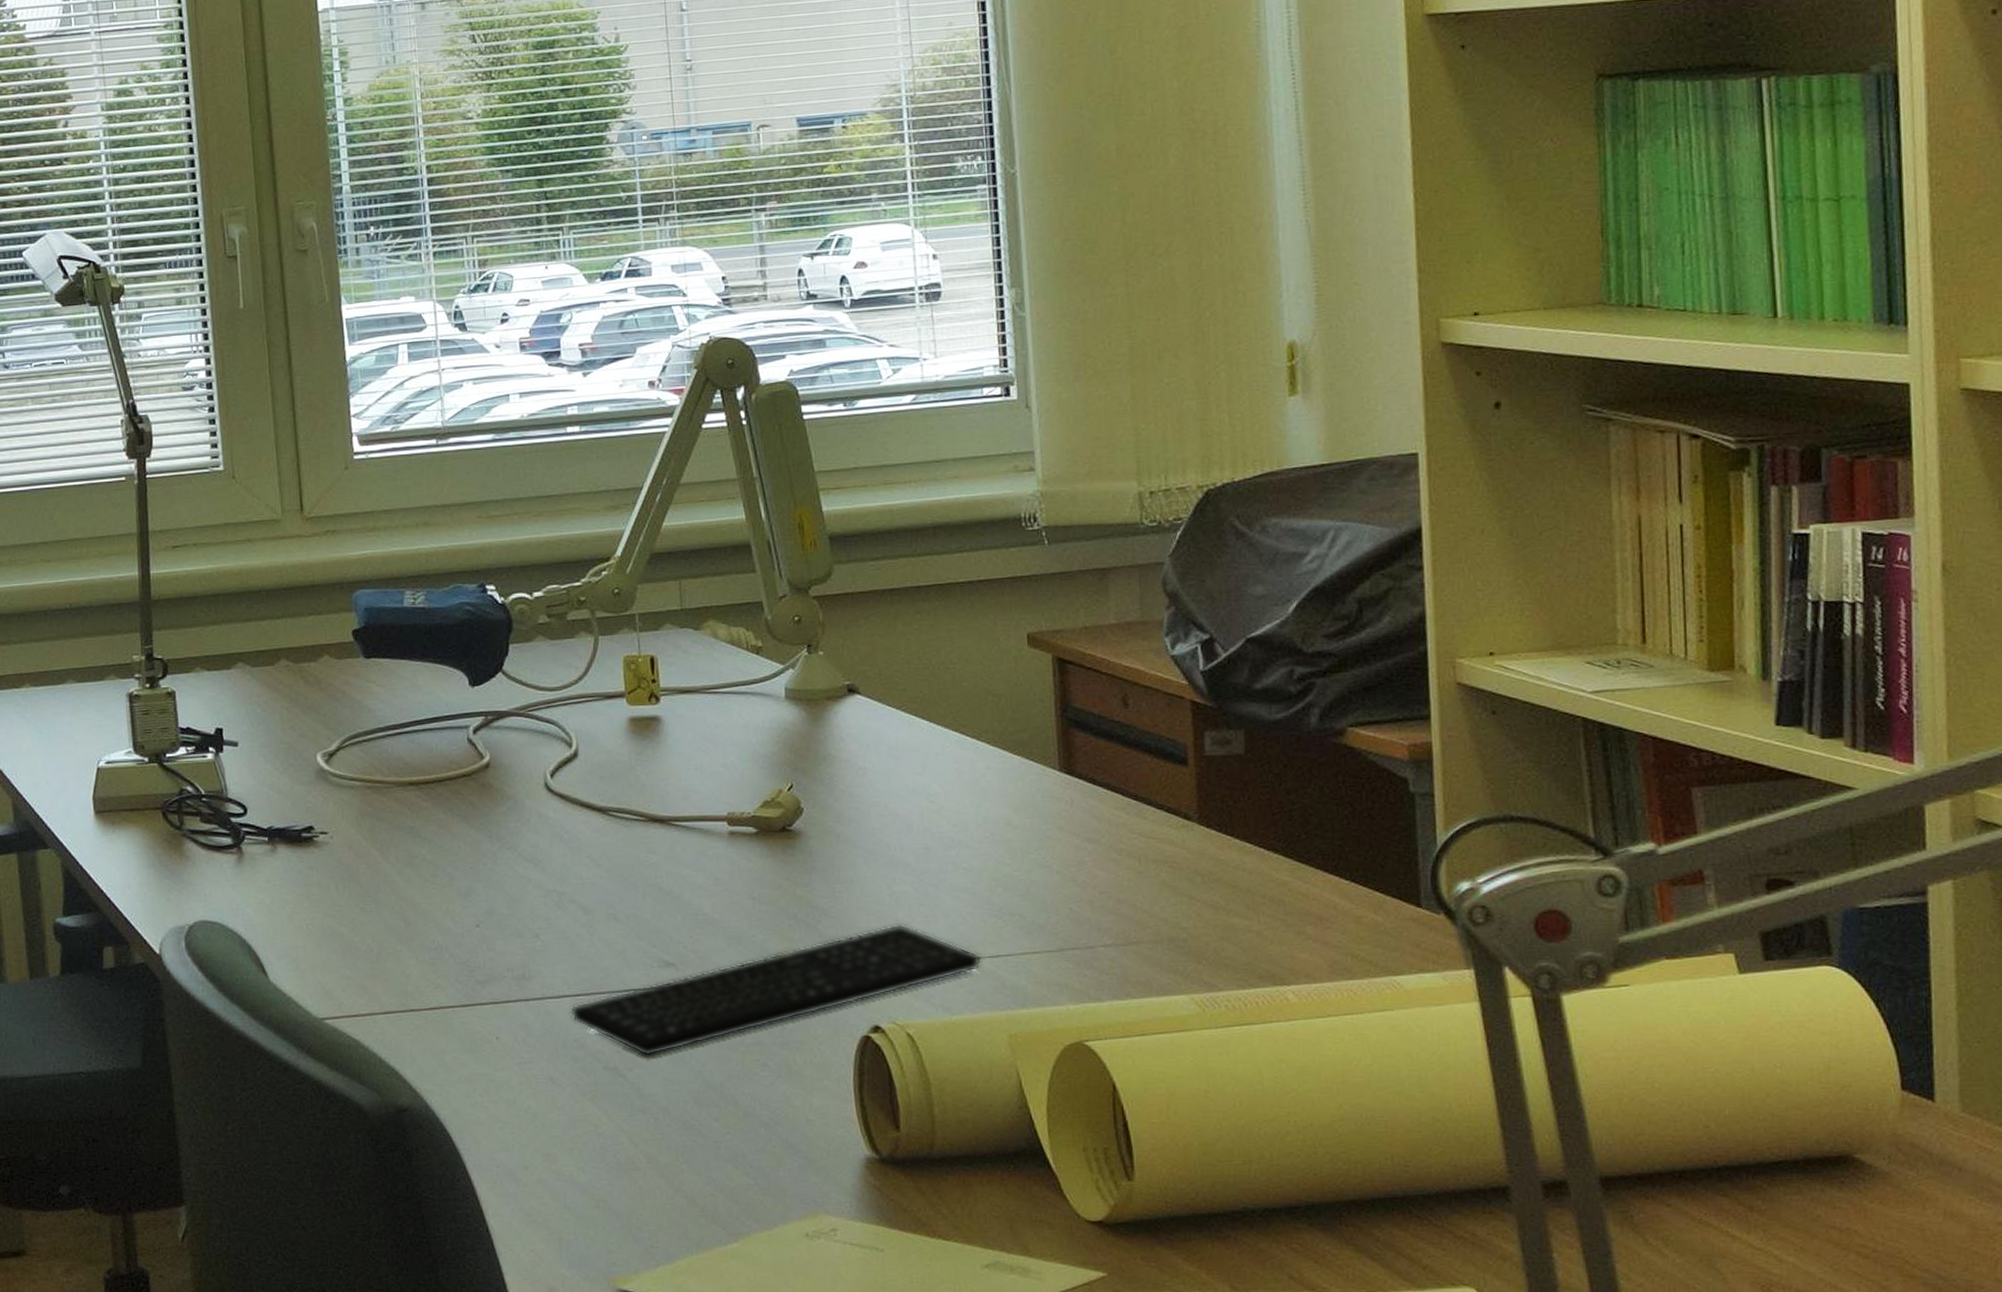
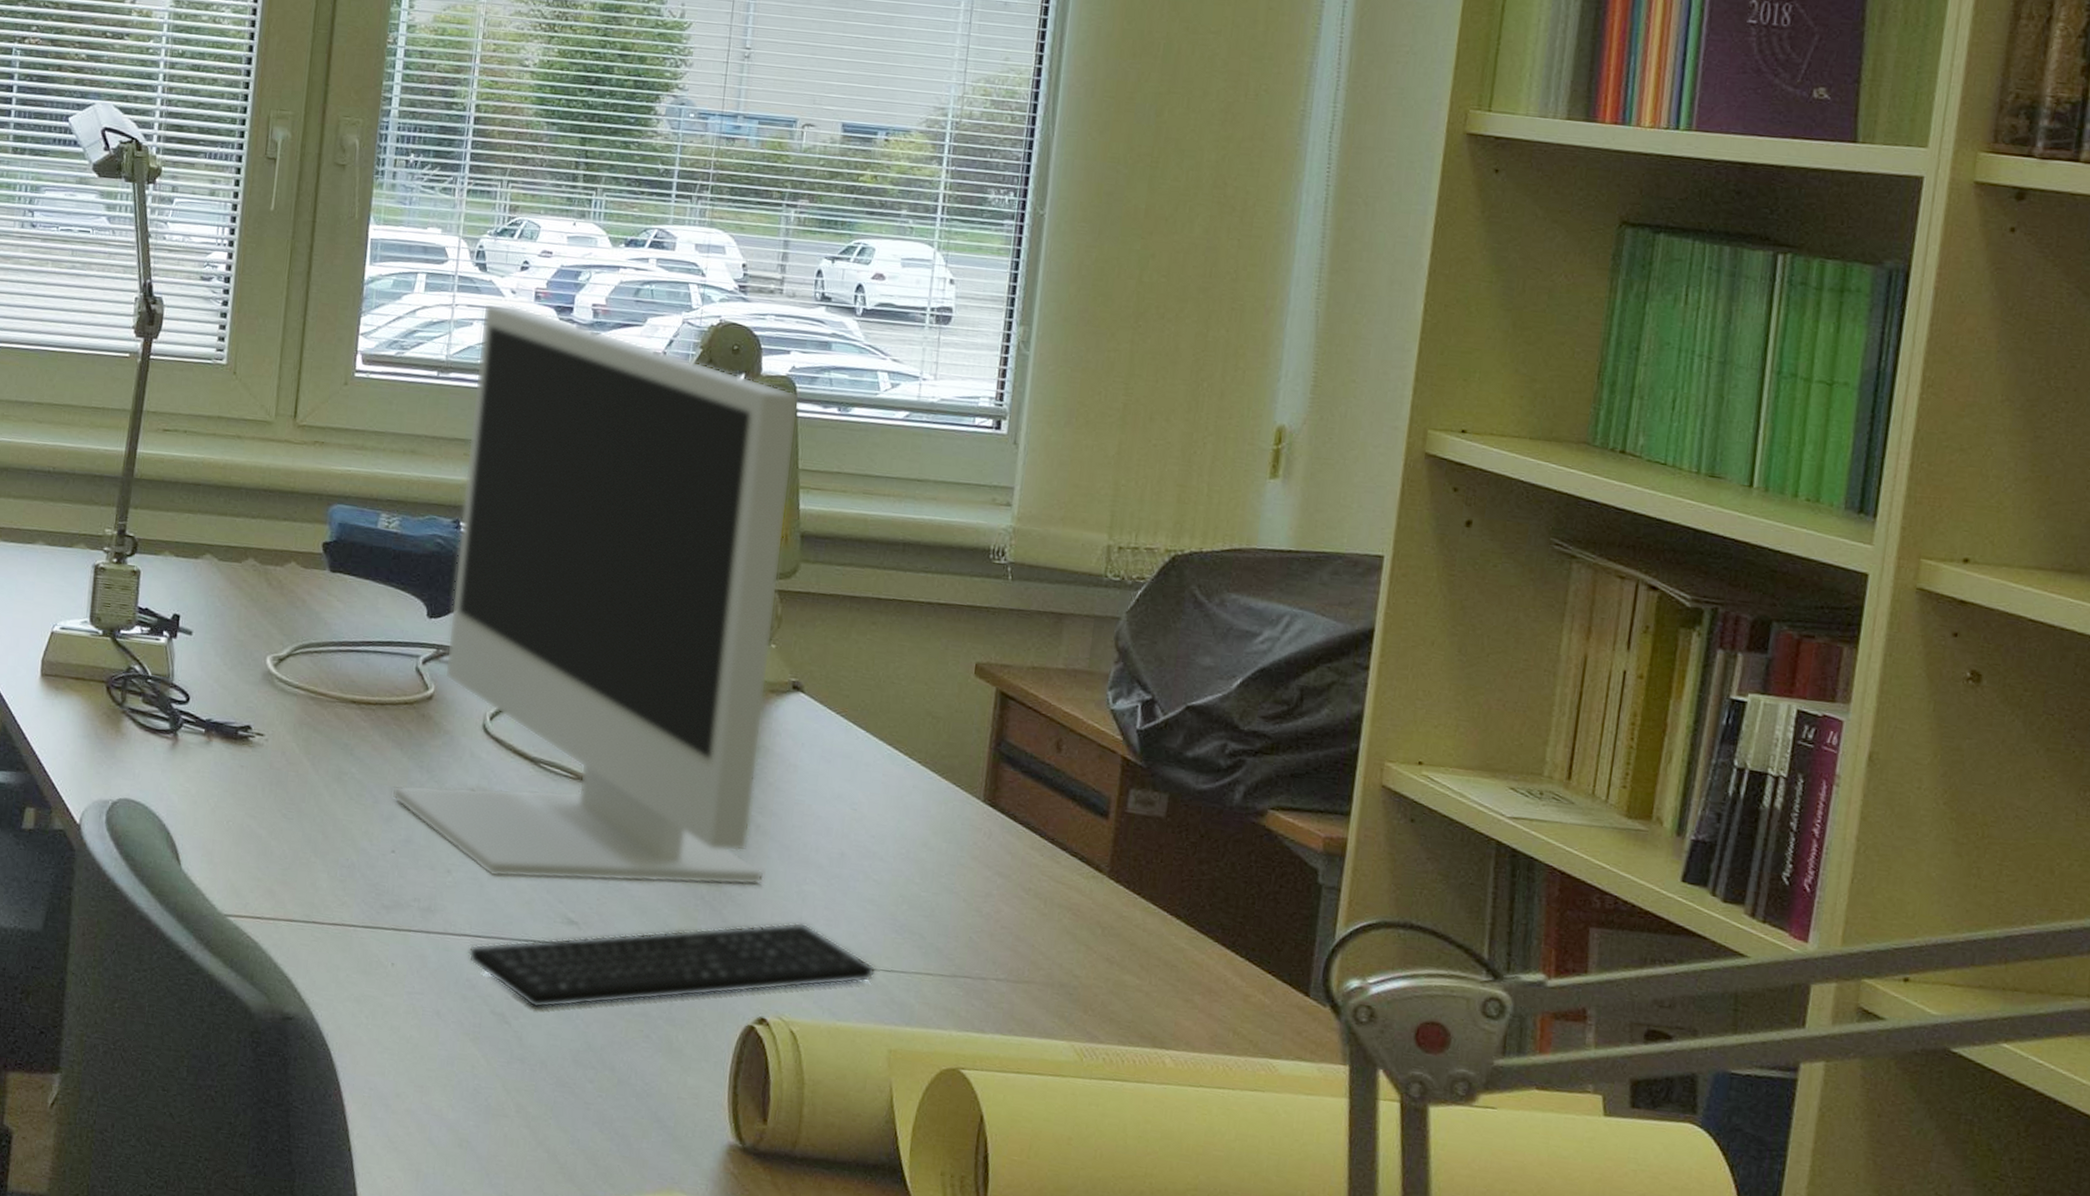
monitor: none [465,359,853,933] -> present [391,303,800,886]

